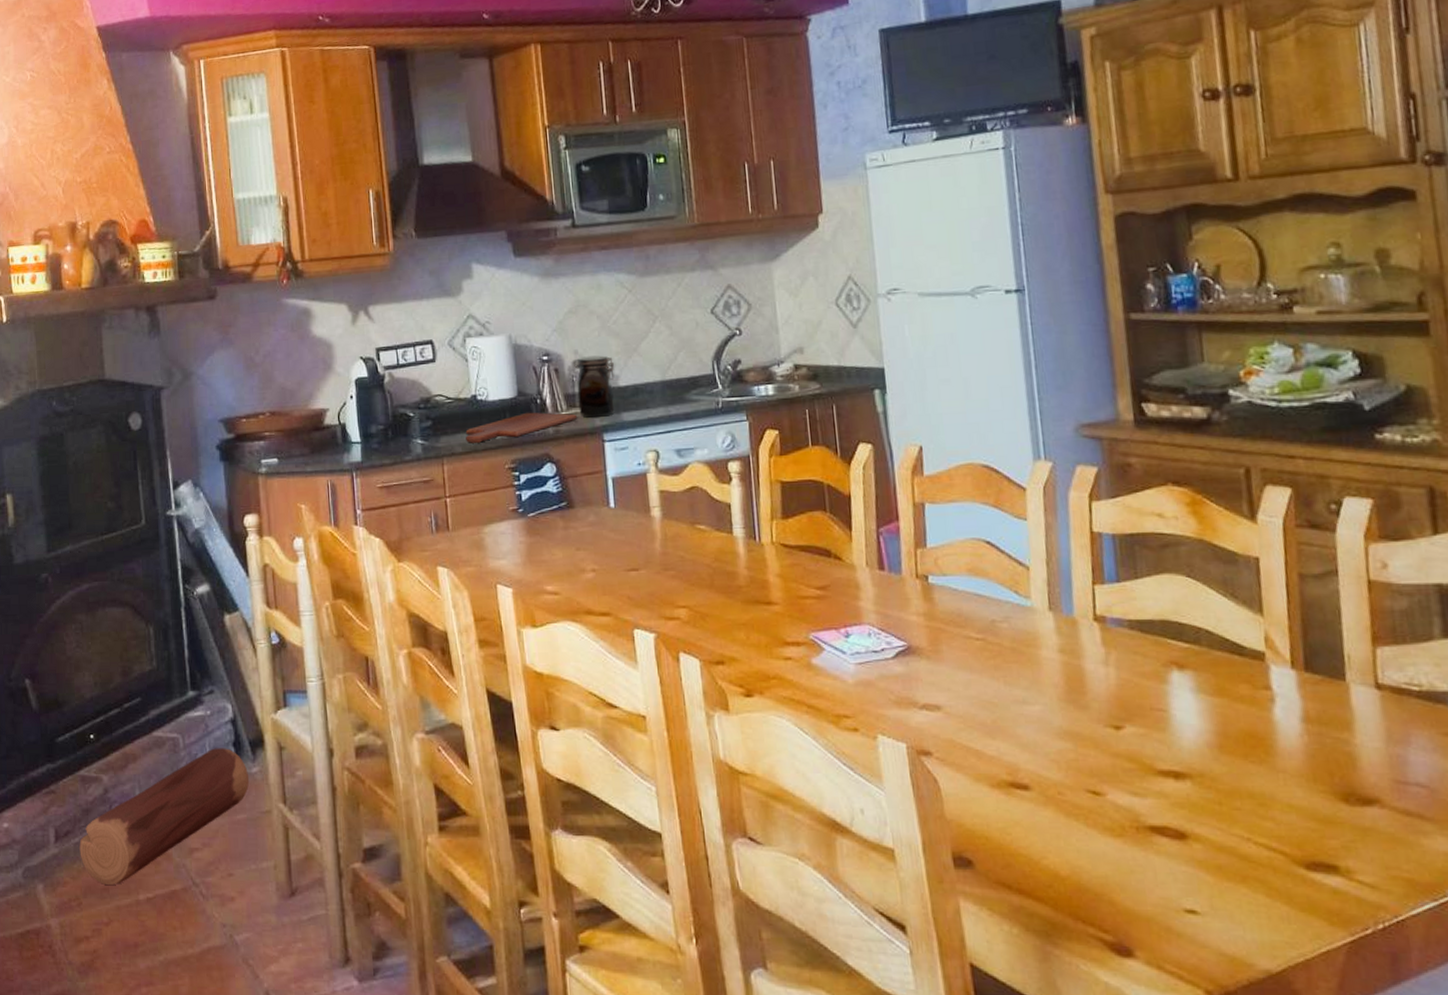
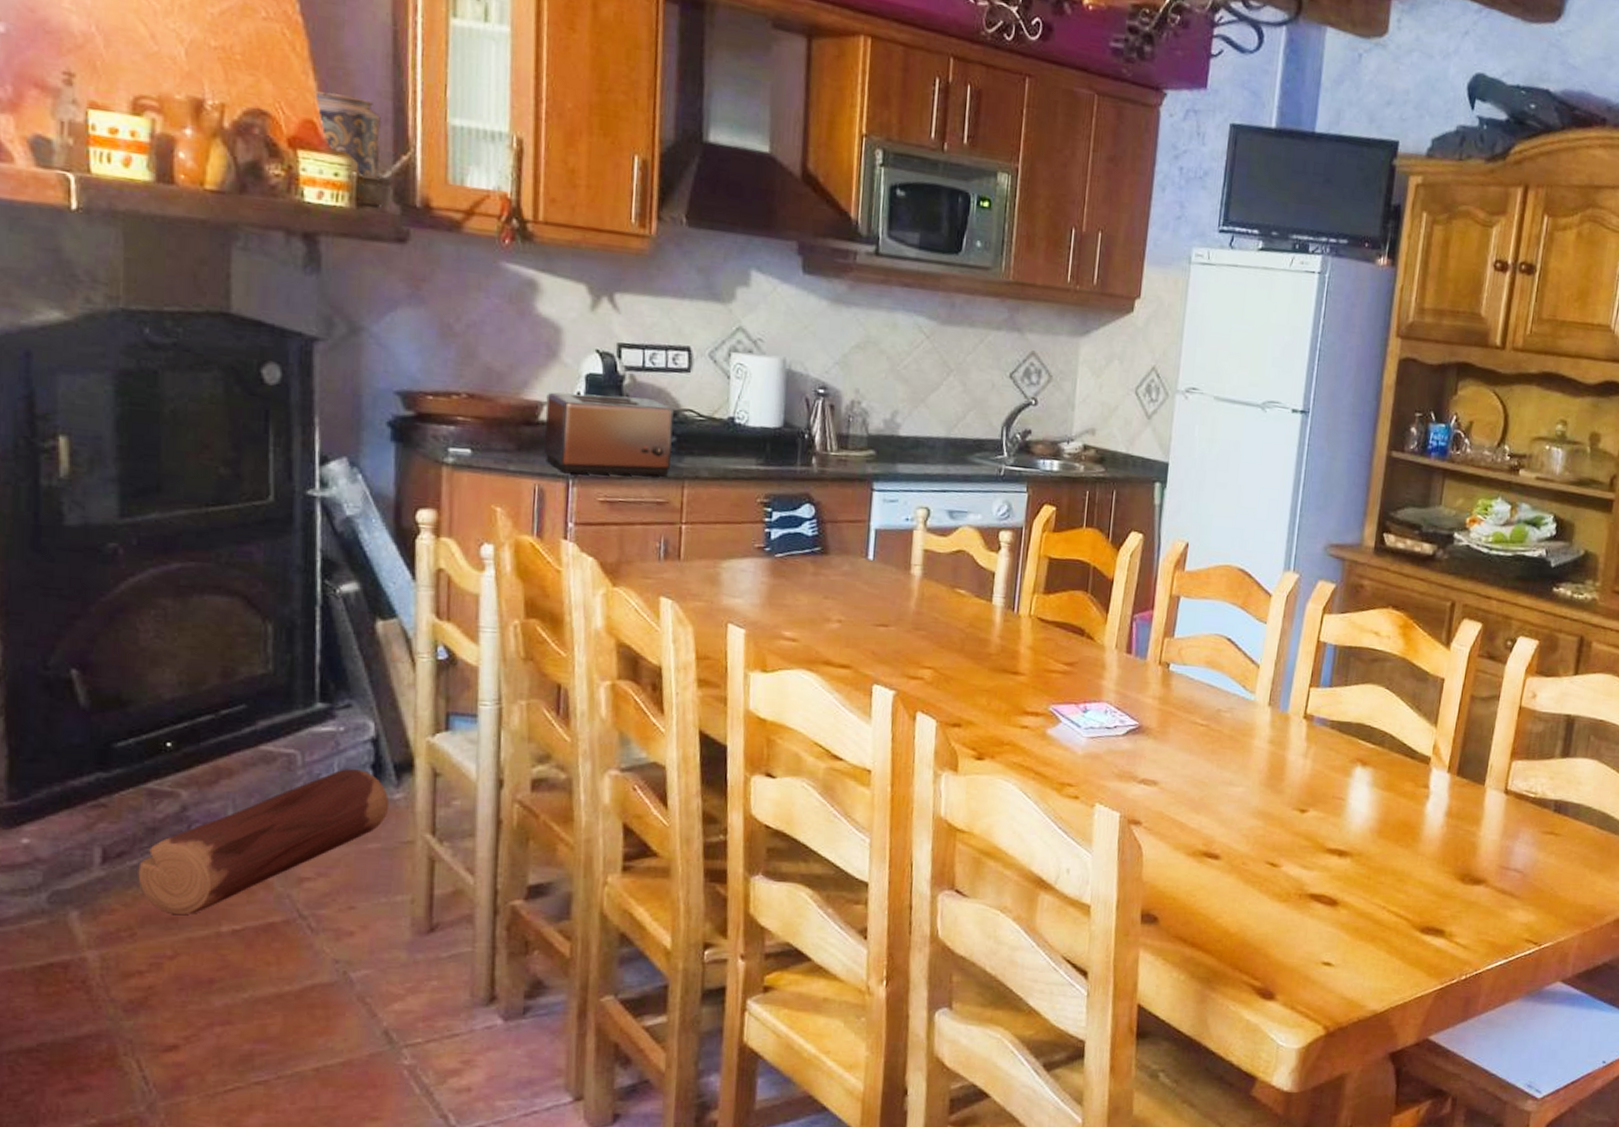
decorative vase: none [145,195,196,278] -> present [315,91,381,211]
toaster: none [328,390,430,467] -> present [544,392,674,476]
cutting board: present [465,412,577,443] -> none [715,445,847,472]
jar: present [574,355,615,419] -> none [850,397,897,466]

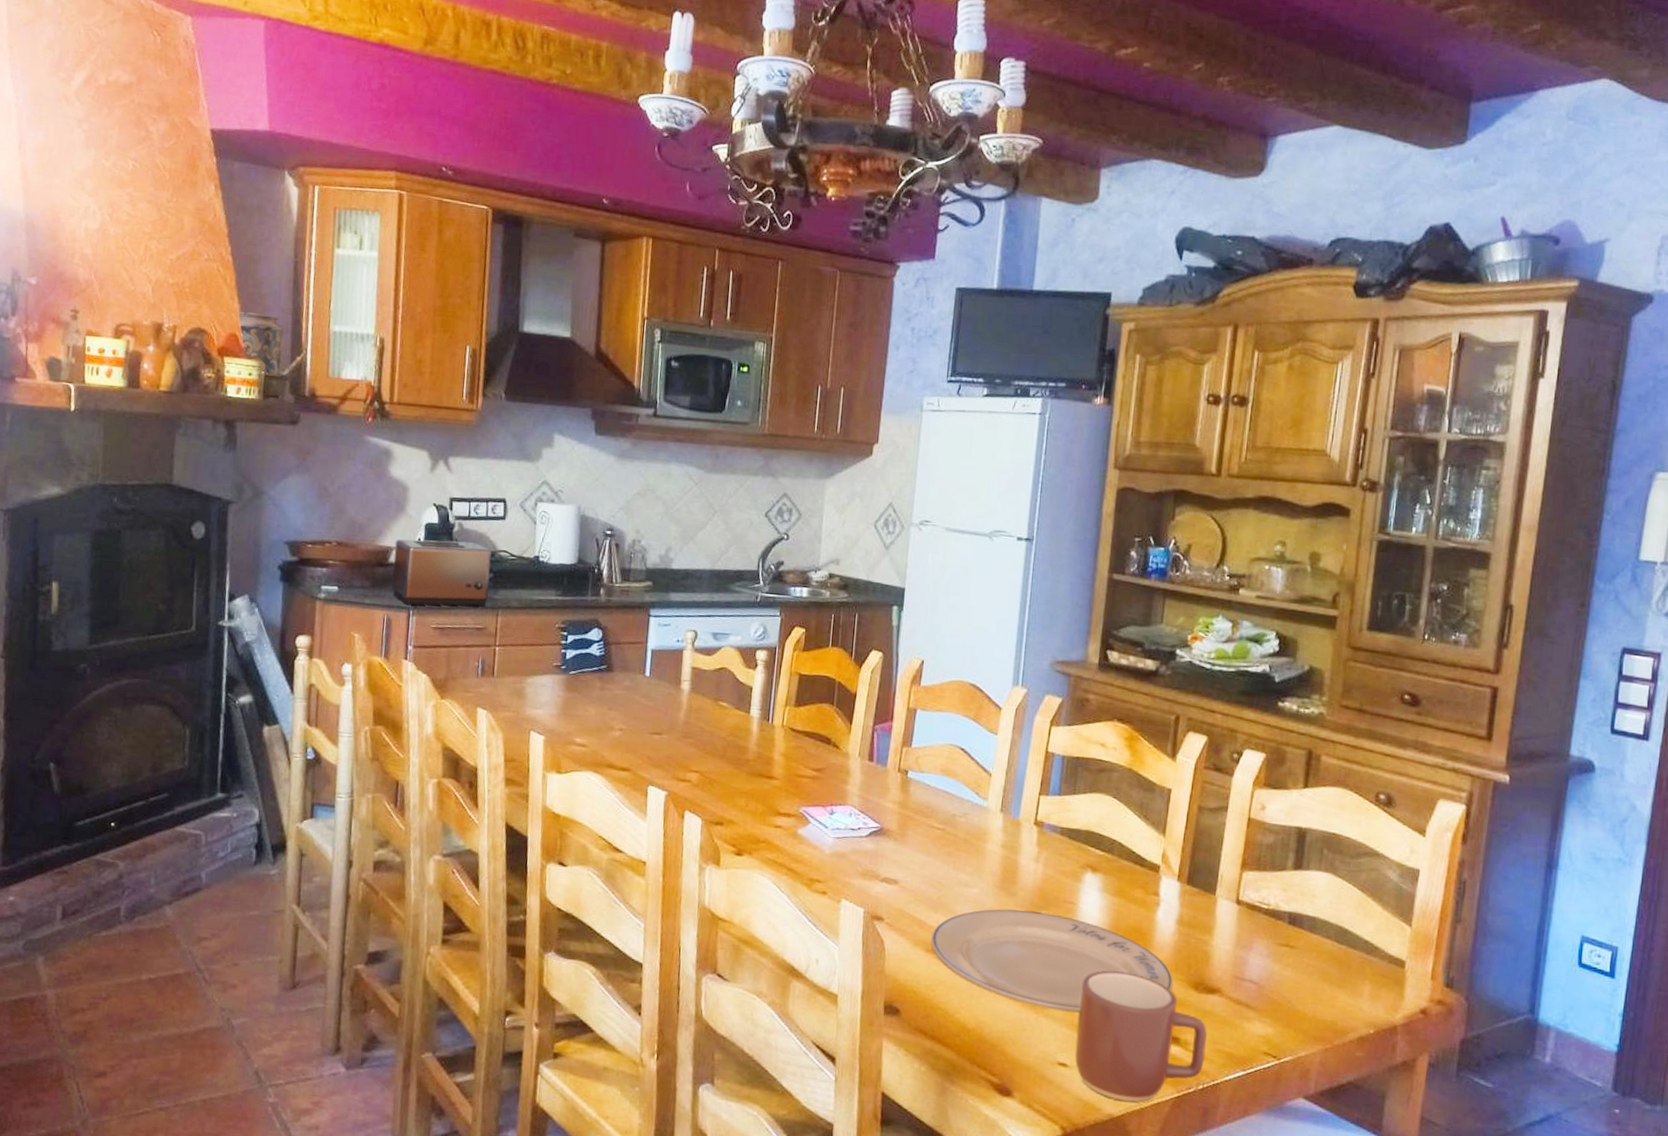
decorative log: present [138,769,390,914] -> none [85,848,267,964]
plate: none [1192,807,1440,910] -> present [931,909,1173,1013]
mug: none [1339,866,1472,997] -> present [1074,970,1208,1102]

